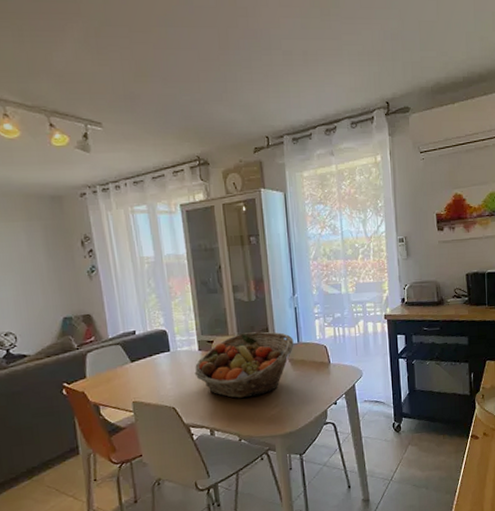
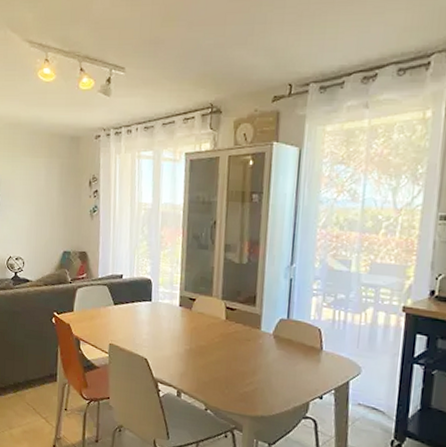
fruit basket: present [194,331,294,398] -> none [171,296,283,368]

